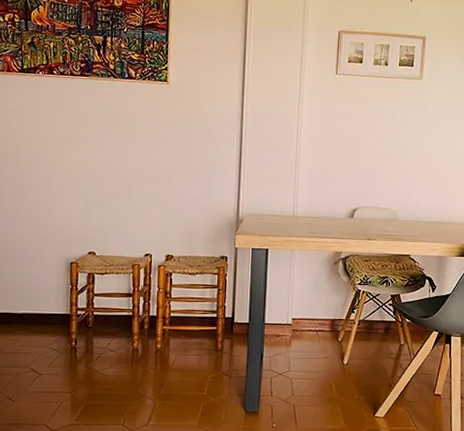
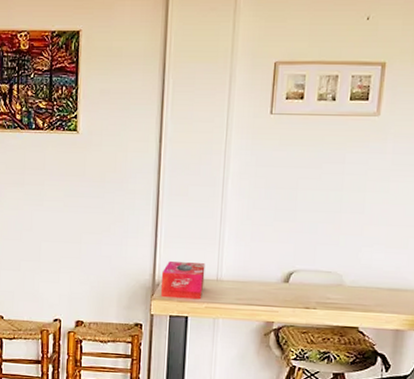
tissue box: none [244,200,283,234] -> present [160,261,206,300]

